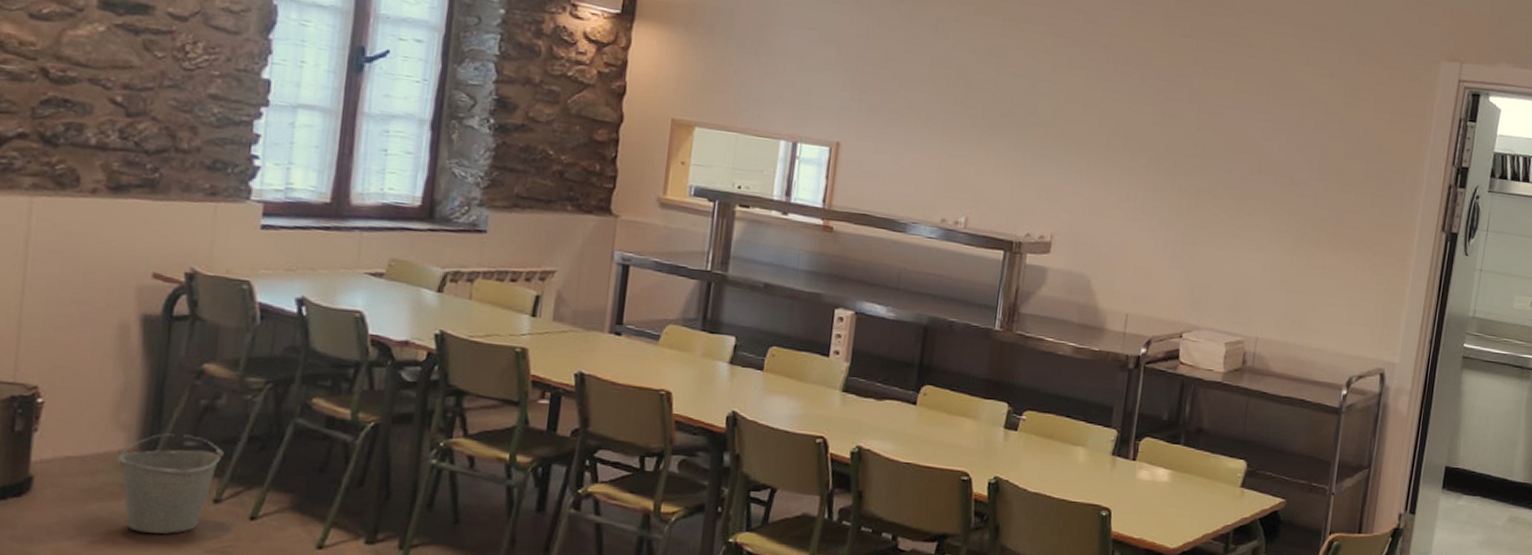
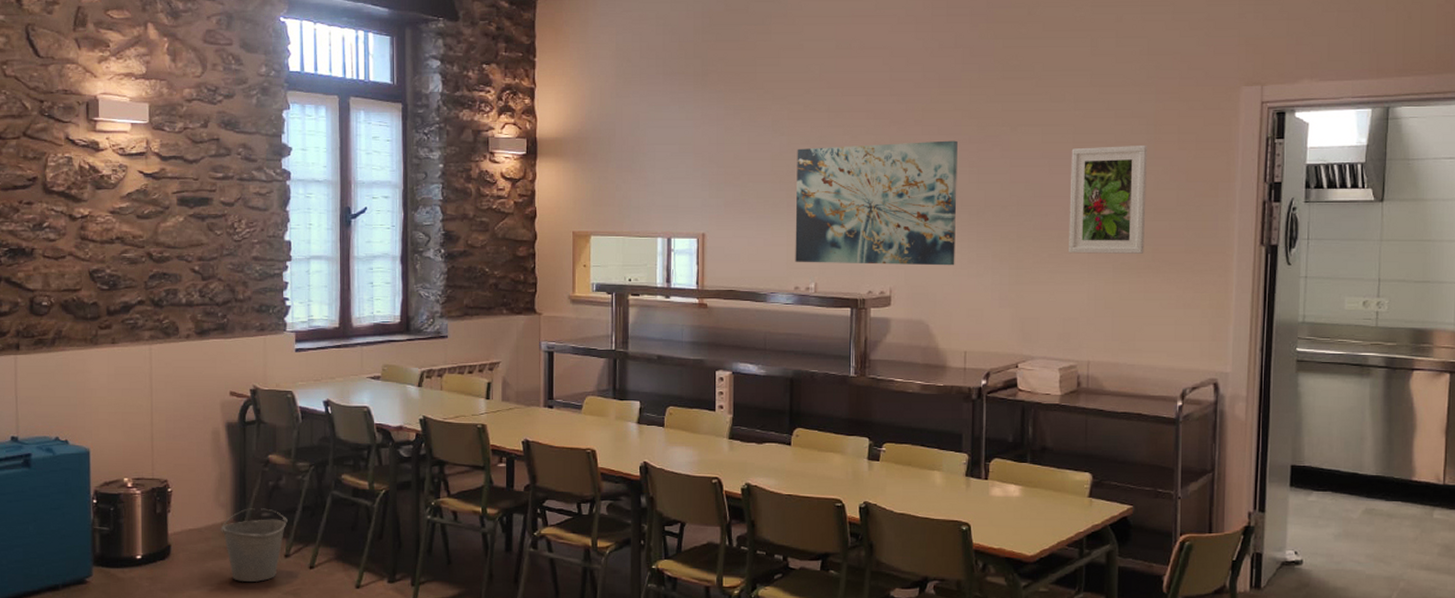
wall art: none [945,57,1145,216] -> present [795,140,958,266]
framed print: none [1250,102,1342,226] -> present [1069,146,1147,254]

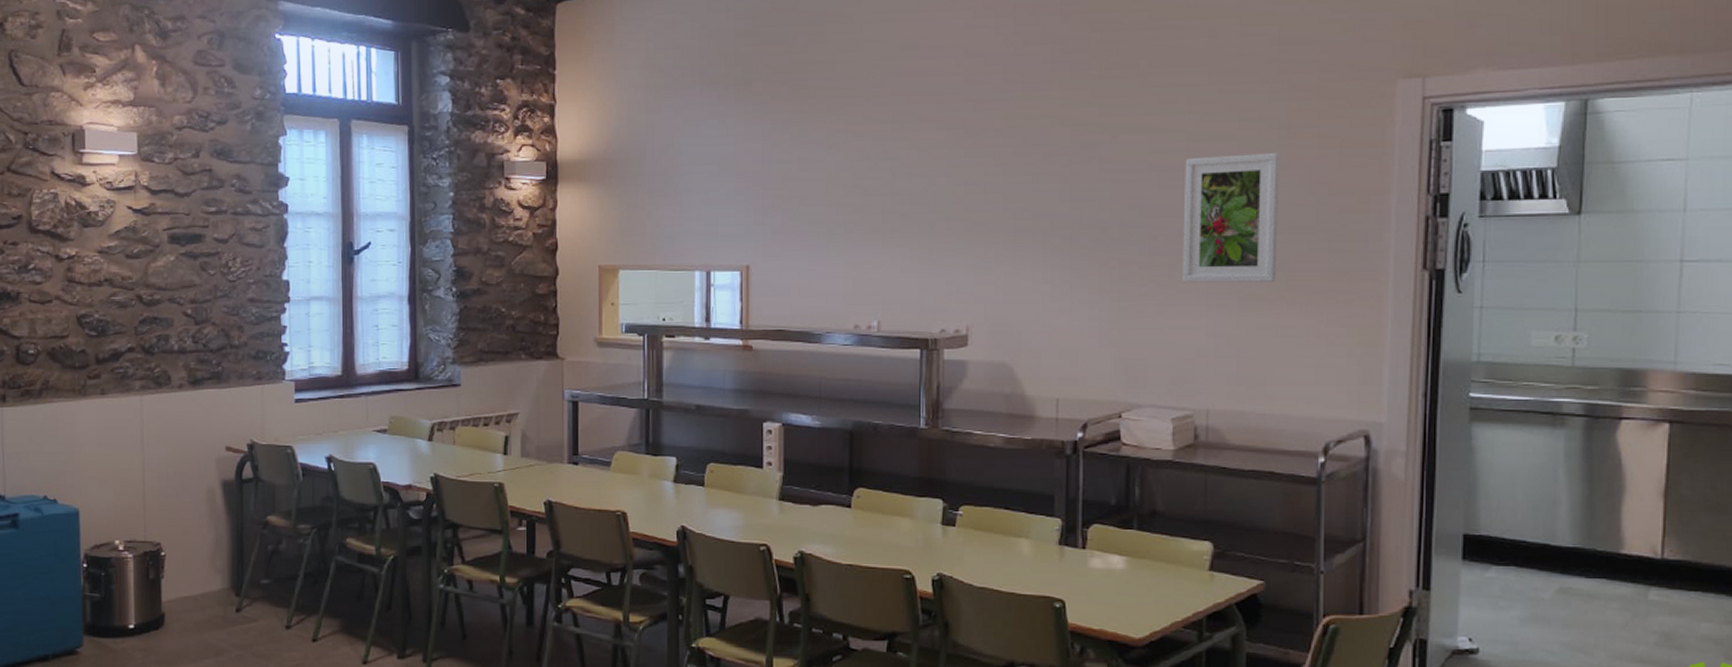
bucket: present [221,508,288,582] -> none [217,574,288,655]
wall art: present [795,140,958,266] -> none [854,152,1046,299]

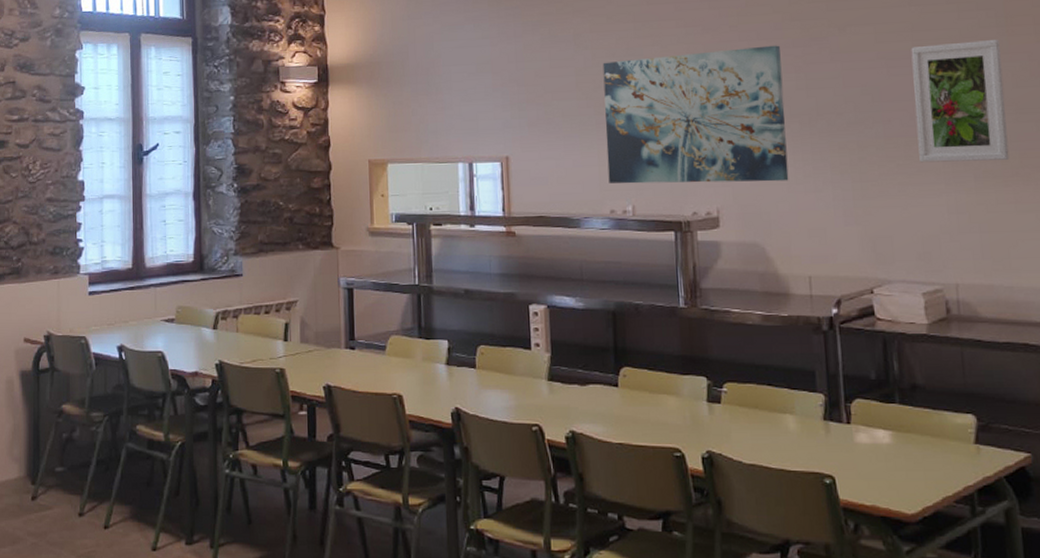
wall art: none [854,152,1046,299] -> present [602,45,789,184]

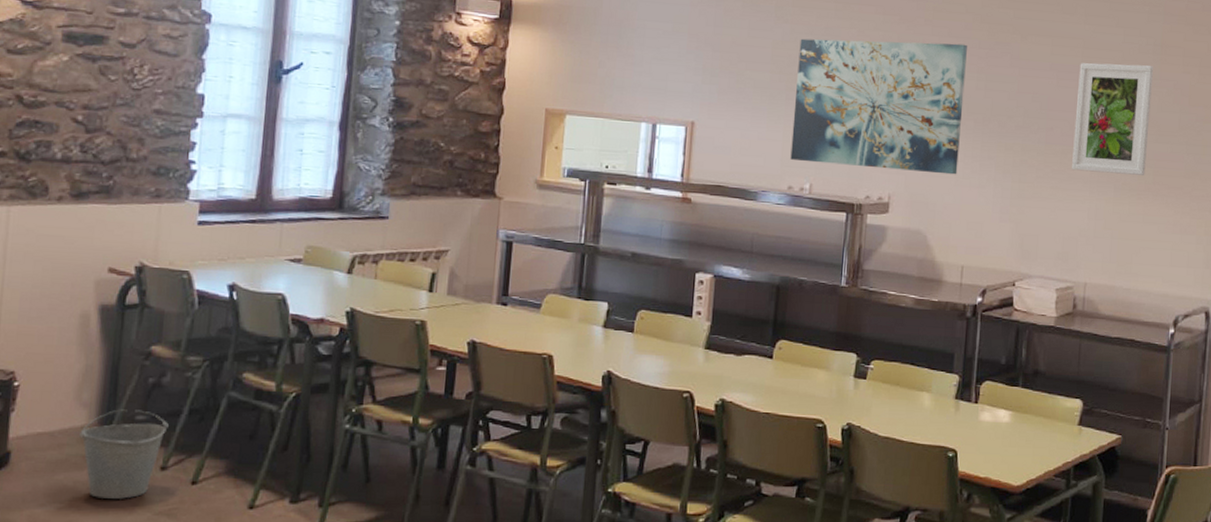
bucket: none [14,462,81,543] -> present [79,409,169,499]

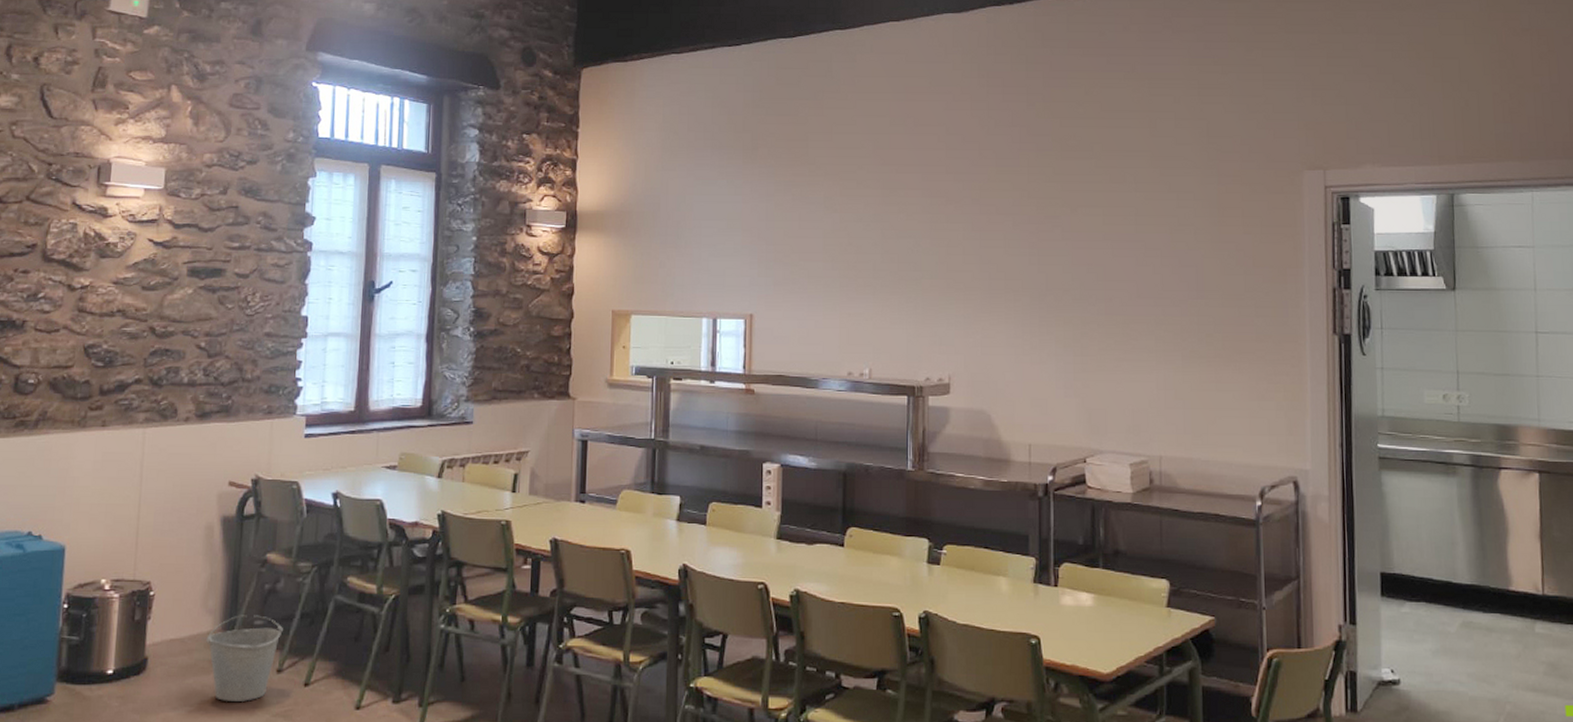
wall art: present [790,38,967,175] -> none [848,220,1017,352]
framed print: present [1072,63,1153,175] -> none [1134,229,1214,341]

